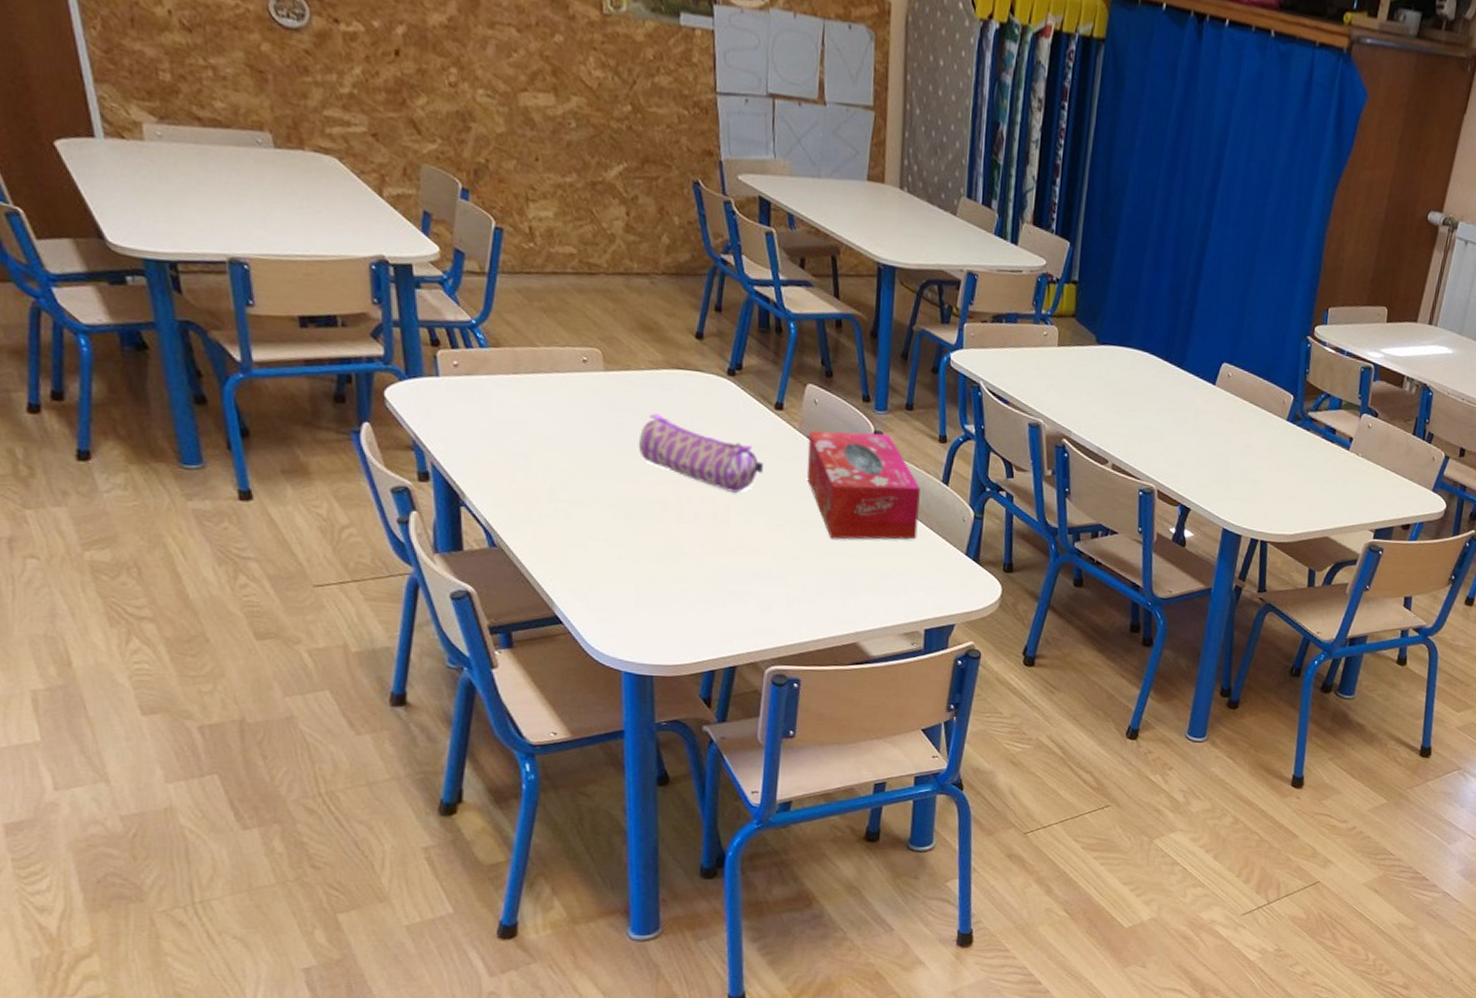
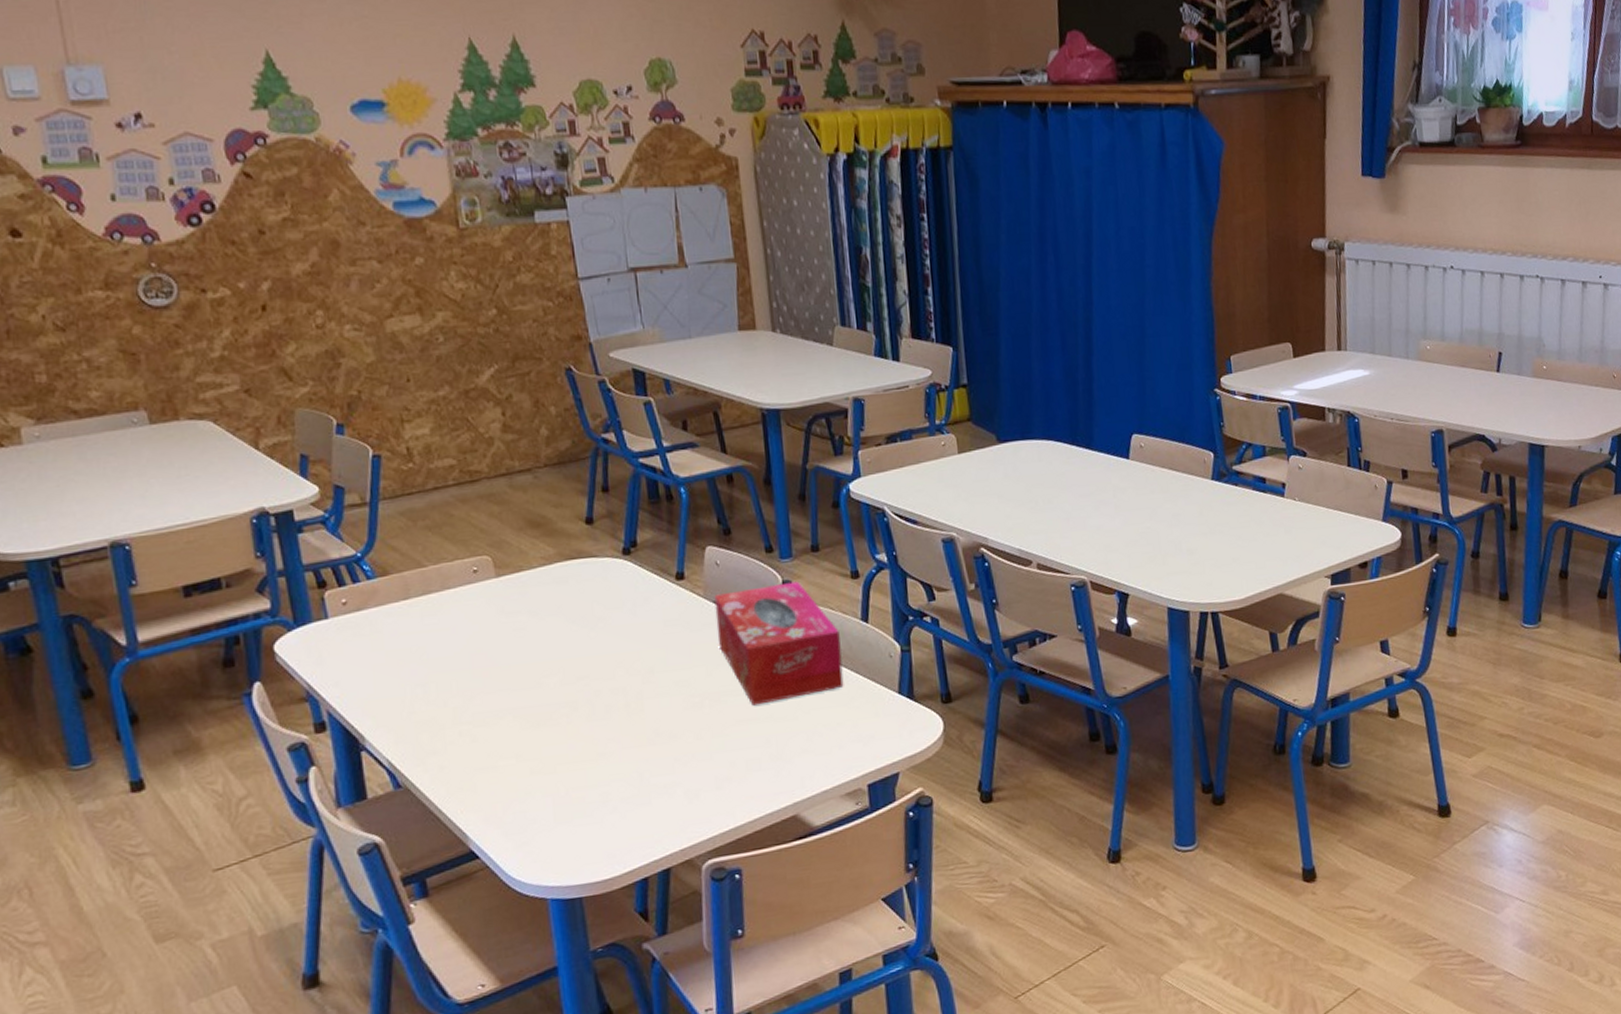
pencil case: present [638,413,763,493] -> none [539,609,672,677]

